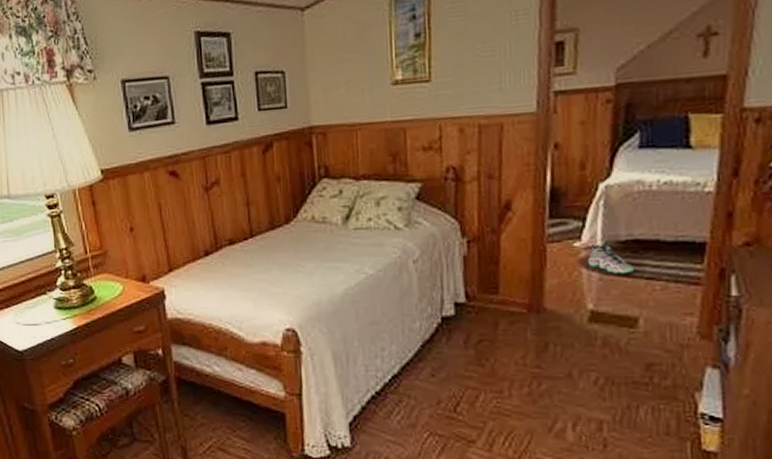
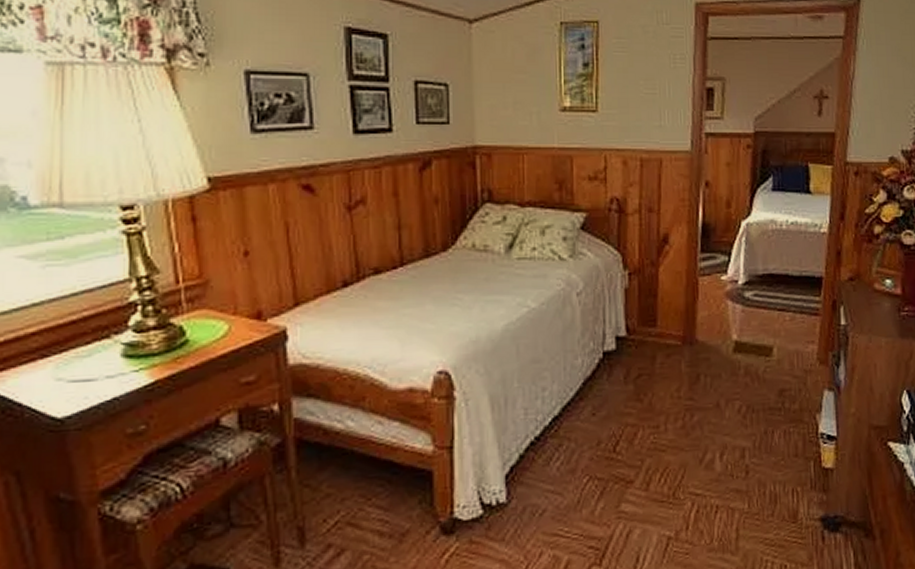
sneaker: present [587,239,634,274] -> none [732,273,769,306]

